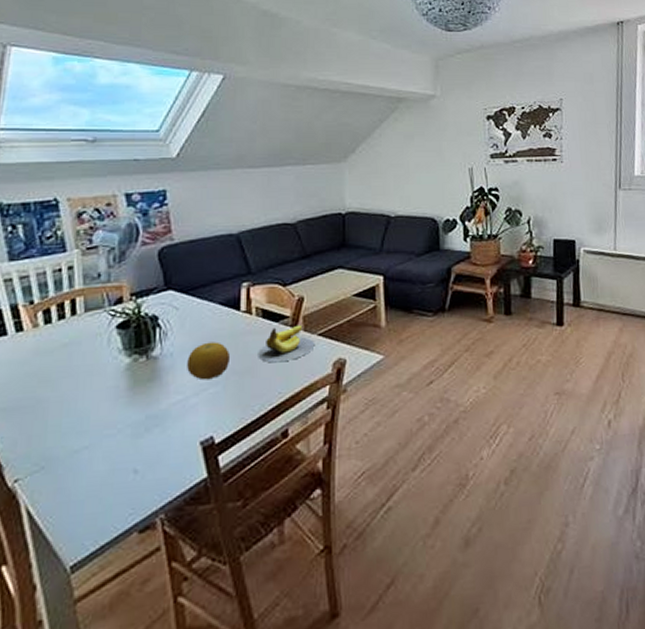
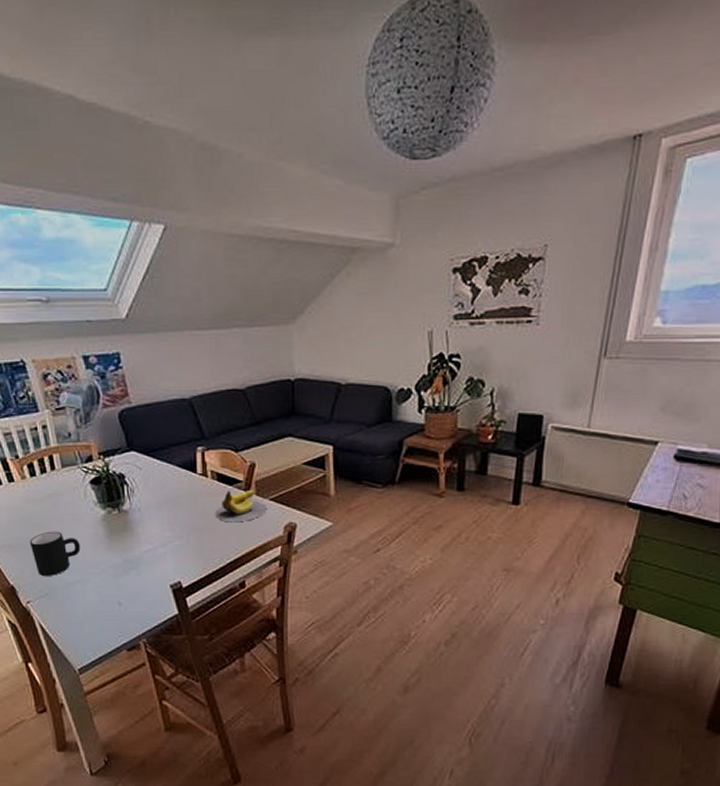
mug: none [30,386,95,446] -> present [29,531,81,577]
fruit: present [187,341,231,380] -> none [153,500,191,534]

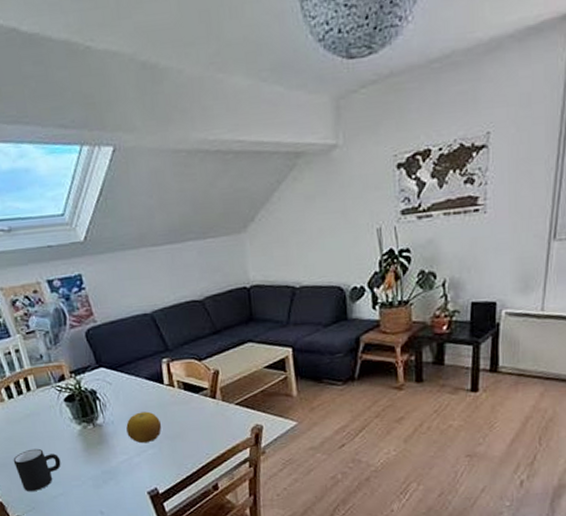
fruit: none [153,500,191,534] -> present [126,411,162,444]
banana: present [215,489,267,523] -> none [184,395,234,429]

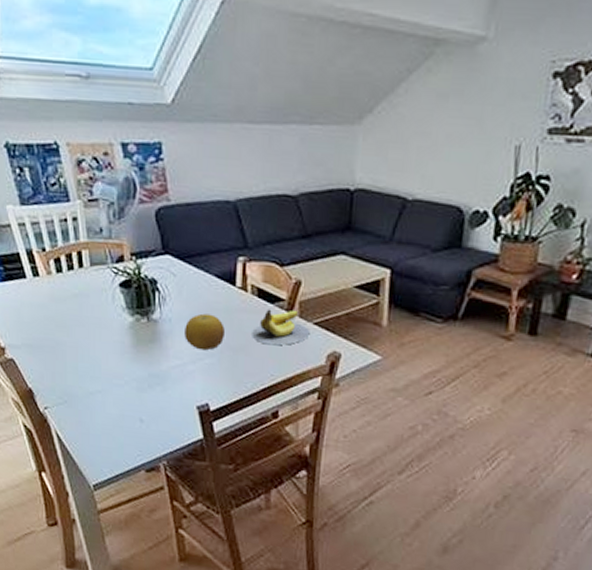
mug: present [13,448,61,492] -> none [51,334,104,383]
banana: none [184,395,234,429] -> present [252,309,310,346]

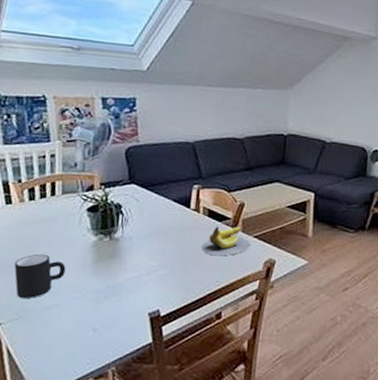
mug: none [51,334,104,383] -> present [14,253,66,299]
fruit: present [184,313,226,351] -> none [142,231,179,263]

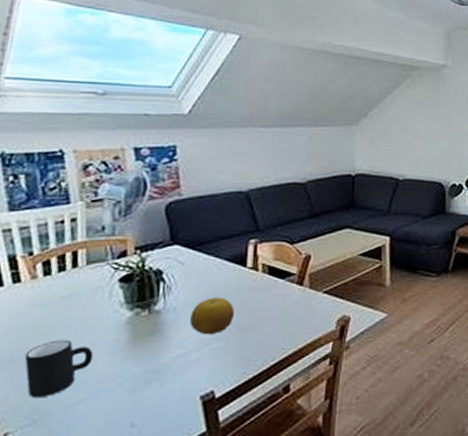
fruit: none [142,231,179,263] -> present [190,297,235,335]
banana: present [201,226,251,256] -> none [262,282,320,319]

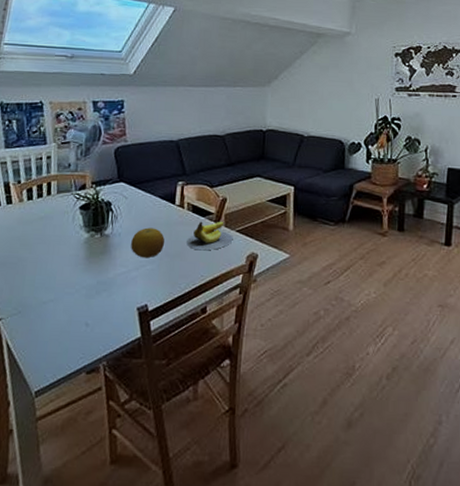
mug: present [24,339,94,399] -> none [13,251,61,295]
banana: none [262,282,320,319] -> present [186,221,233,251]

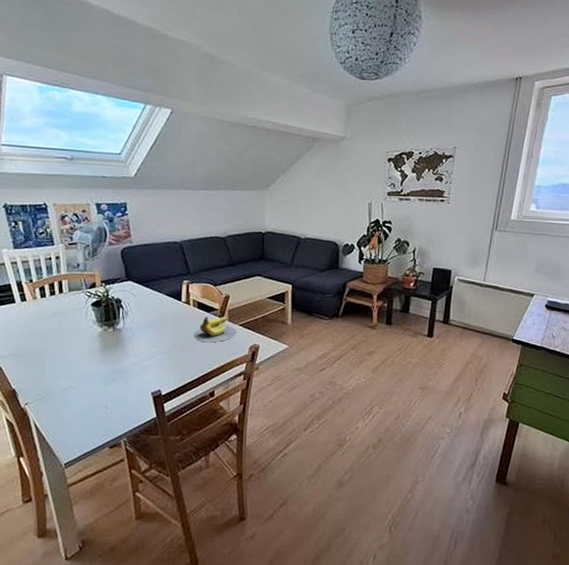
fruit: present [131,227,165,259] -> none [142,322,174,350]

